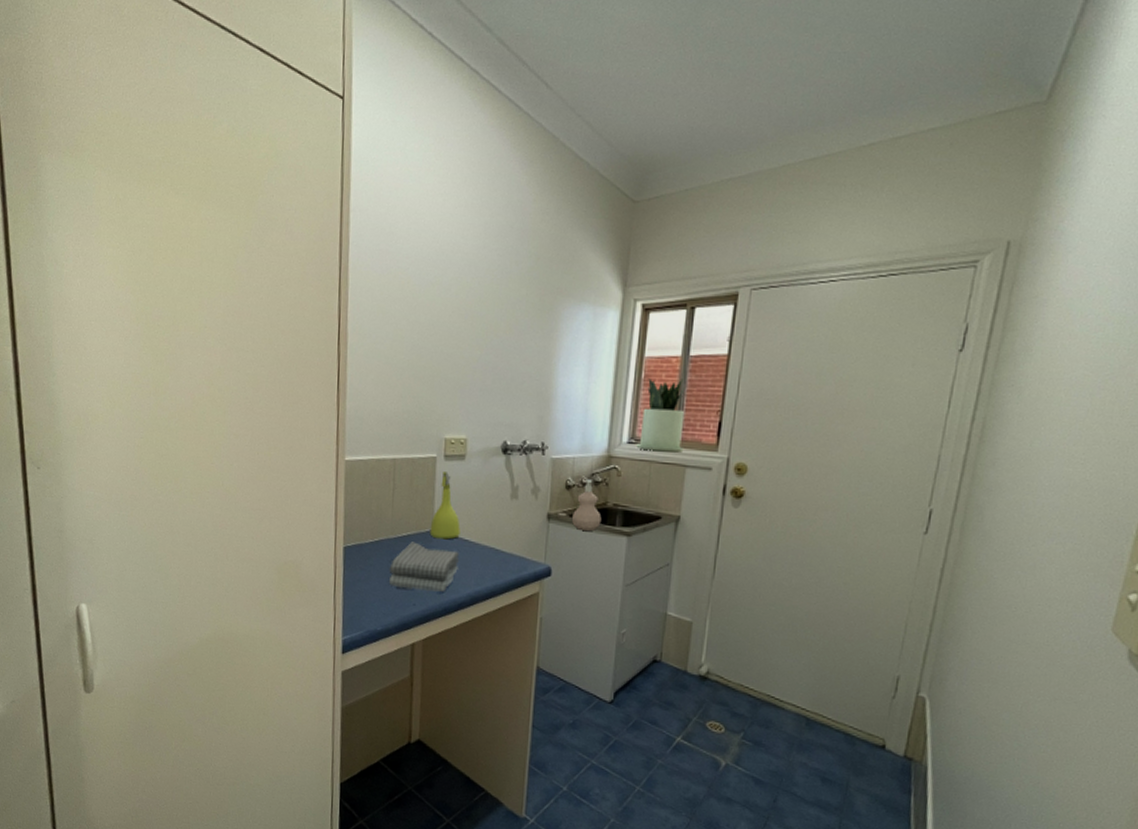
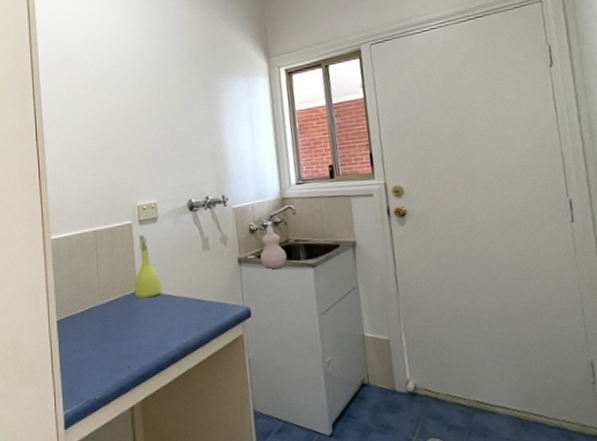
towel: present [389,541,460,592] -> none [101,305,166,352]
planter: present [636,378,687,453] -> none [302,123,346,189]

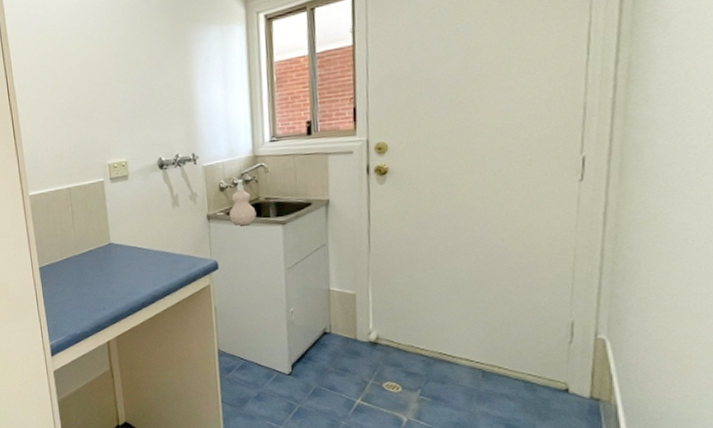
spray bottle: present [134,235,162,299] -> none [107,192,134,250]

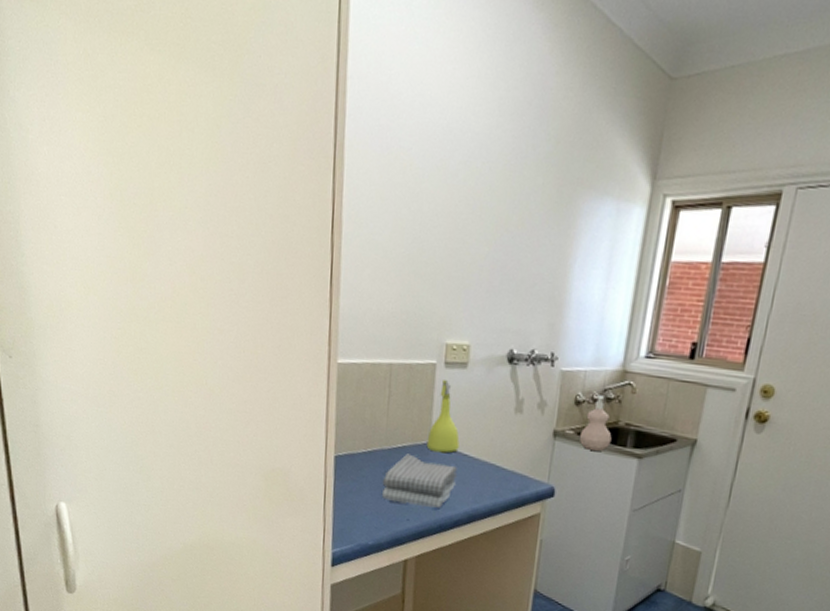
towel: none [78,255,137,296] -> present [382,453,458,508]
spray bottle: none [107,192,134,250] -> present [426,380,460,453]

